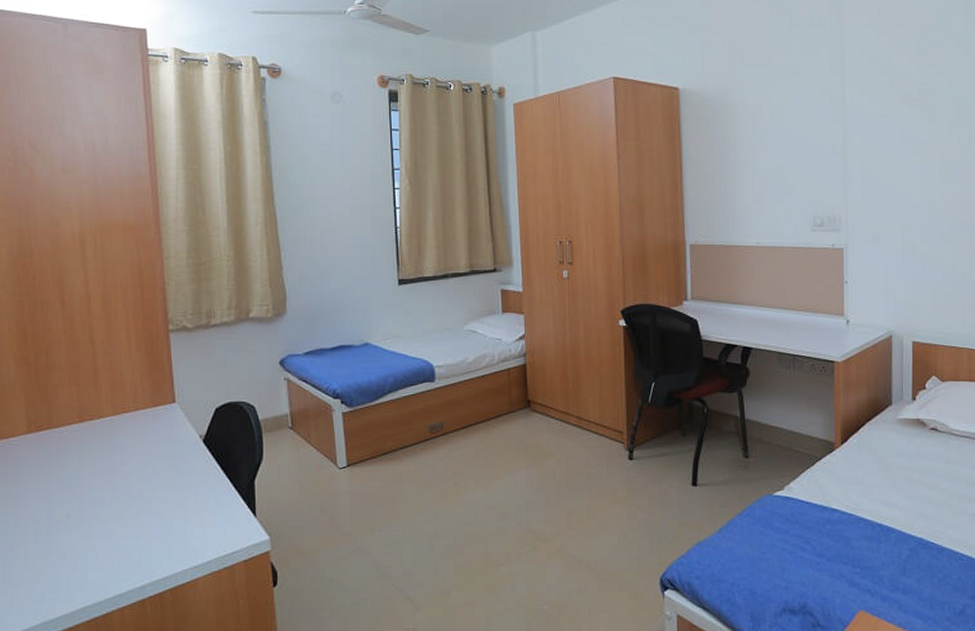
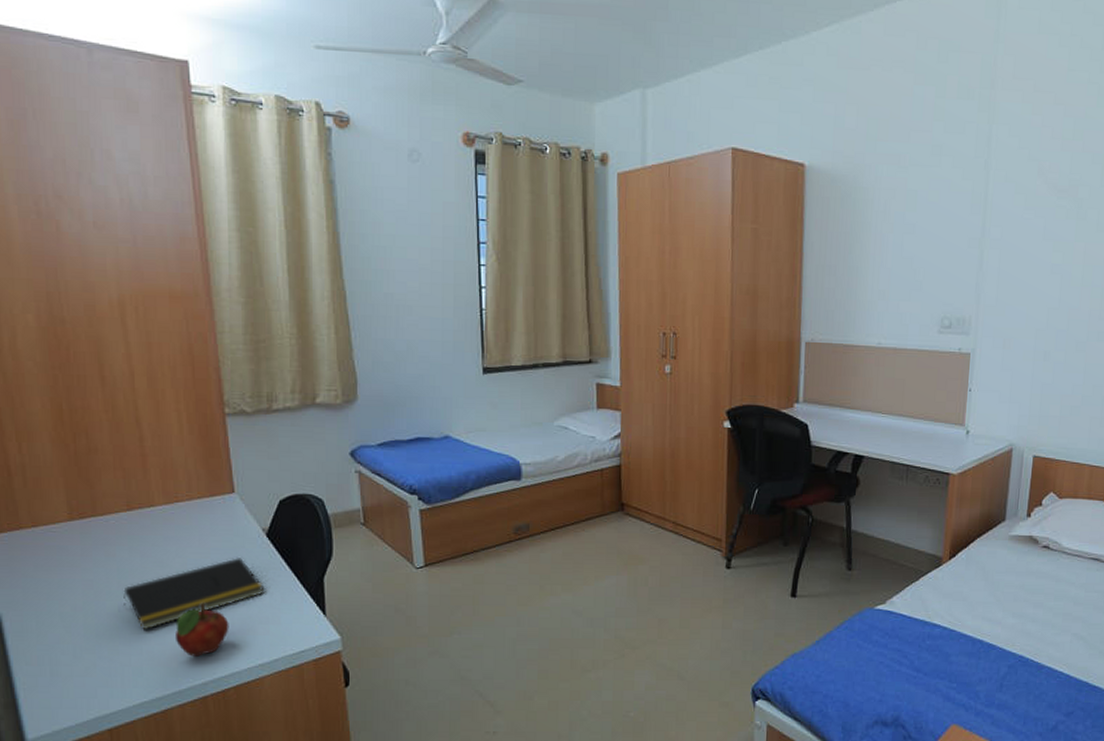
notepad: none [72,464,201,536] -> present [123,558,265,630]
fruit: none [118,509,167,560] -> present [175,604,229,656]

